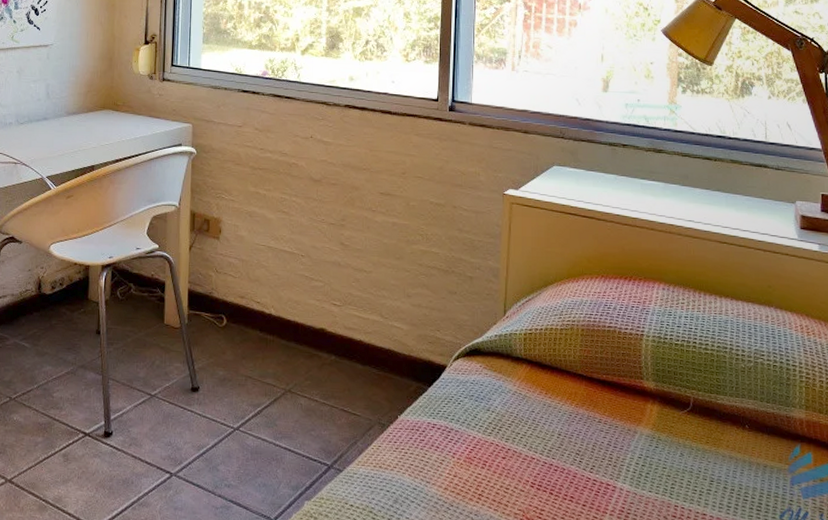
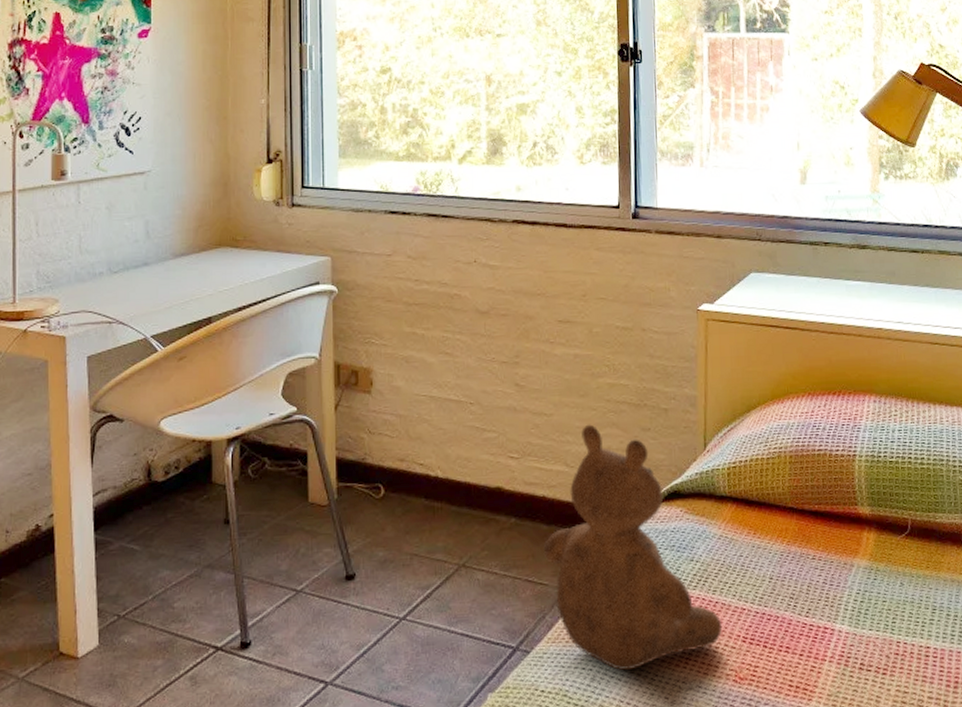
teddy bear: none [358,283,513,498] -> present [543,424,723,671]

